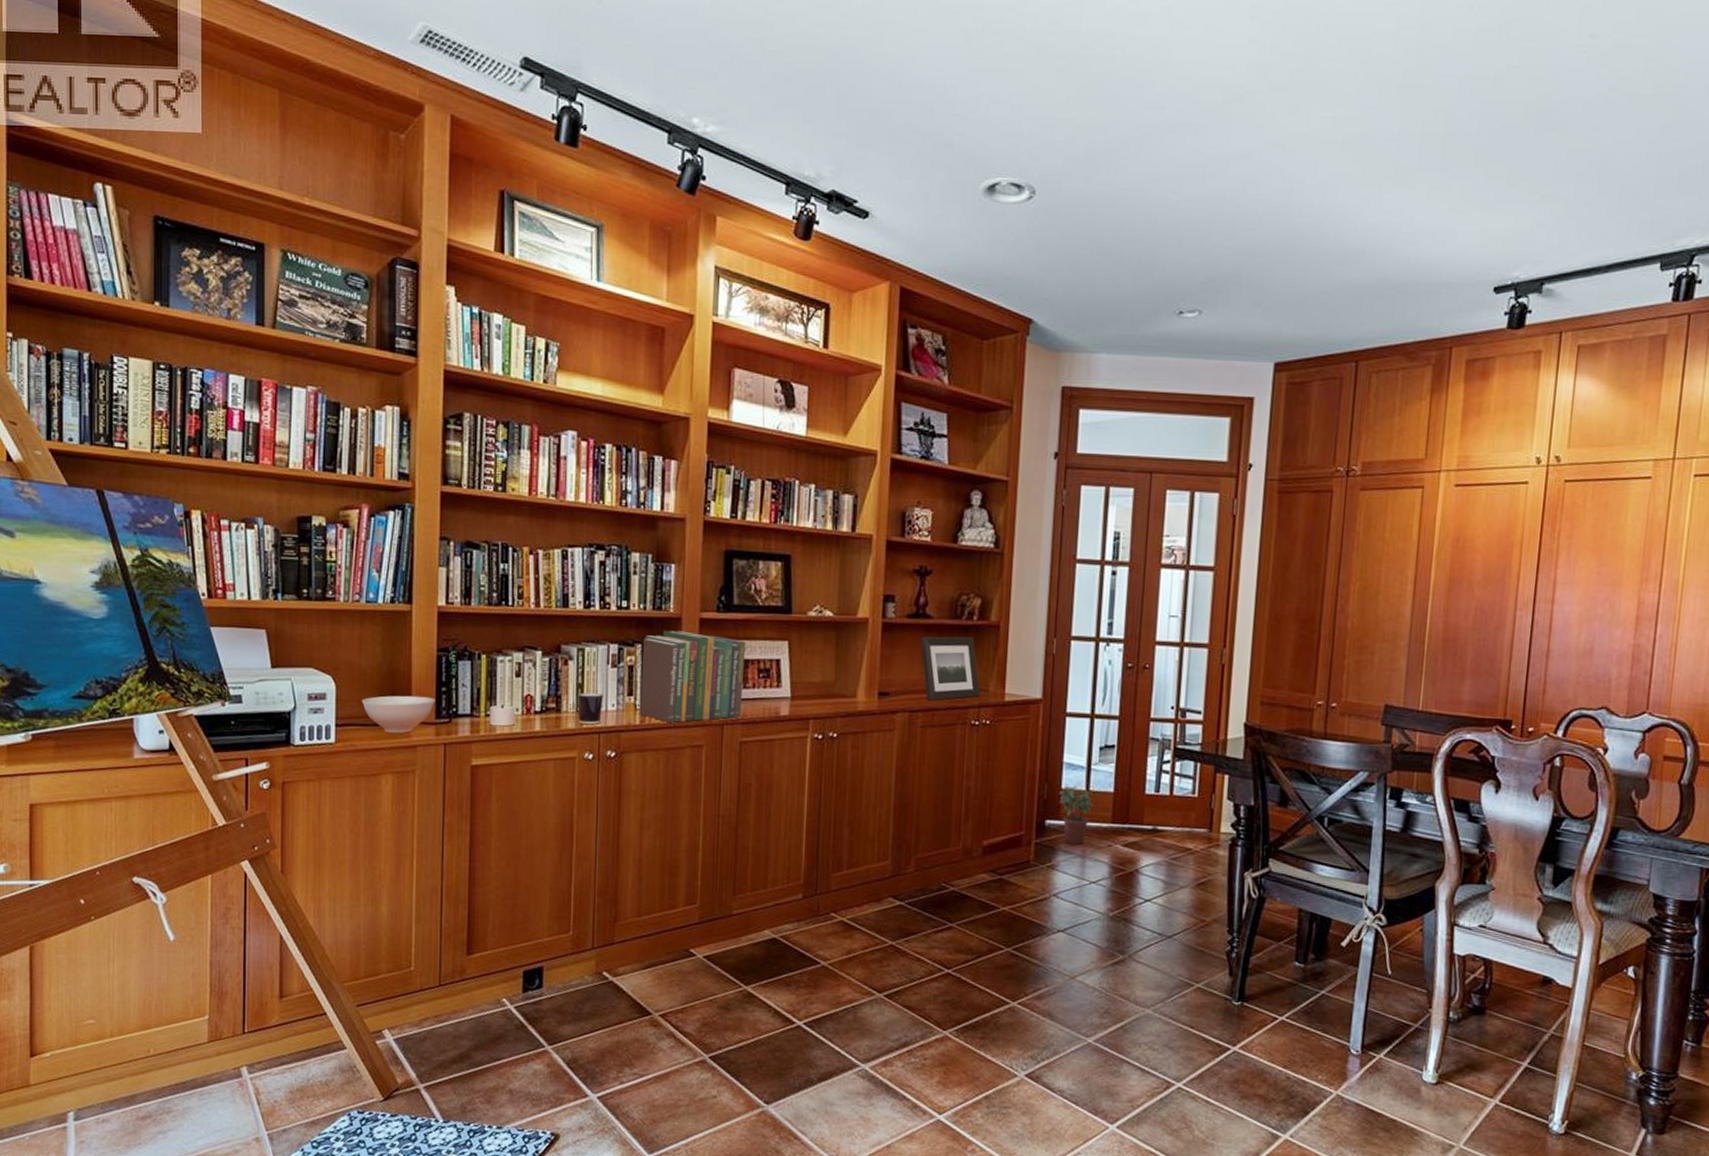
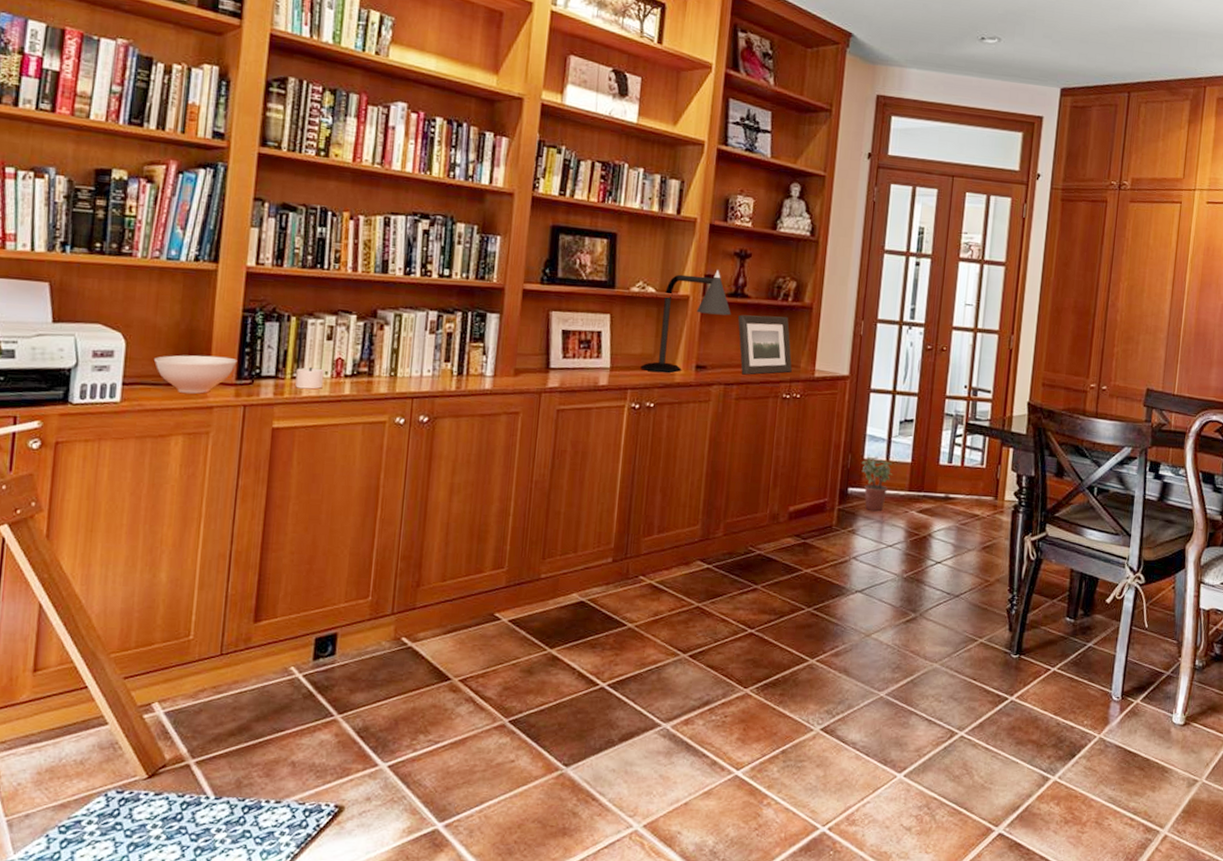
mug: present [577,692,604,725] -> none [391,357,419,390]
books: present [639,630,746,723] -> none [455,299,568,390]
desk lamp: none [822,588,913,701] -> present [640,269,732,373]

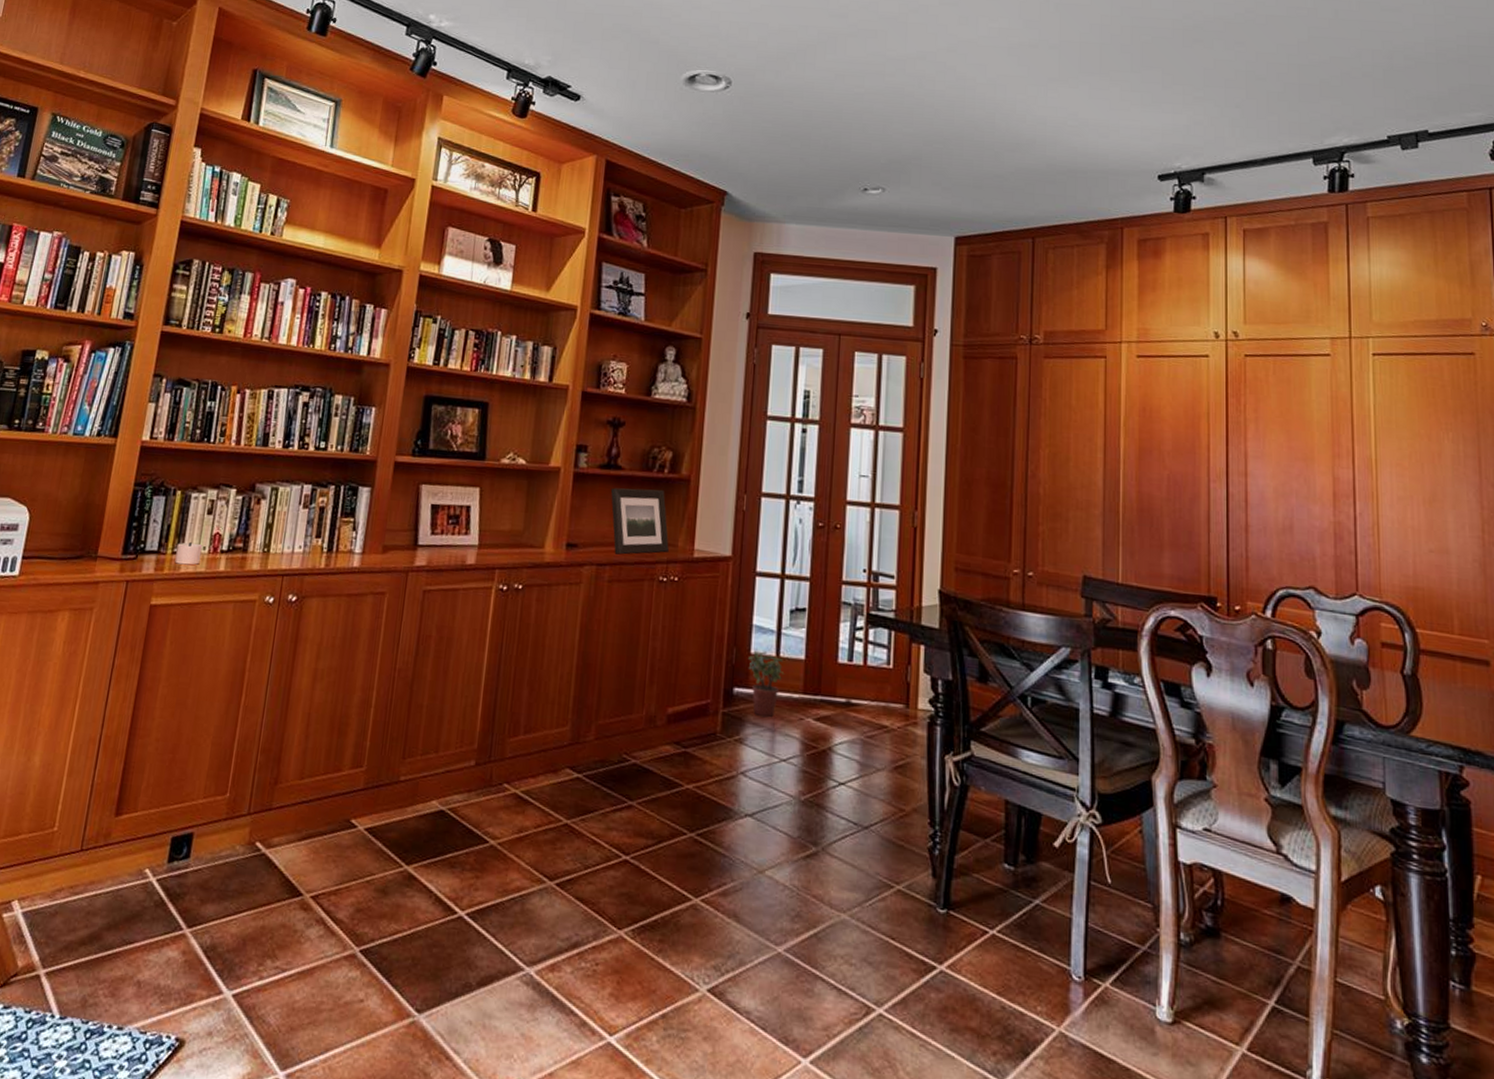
bowl: present [153,355,237,394] -> none [51,529,125,569]
desk lamp: present [640,269,732,373] -> none [509,439,604,552]

